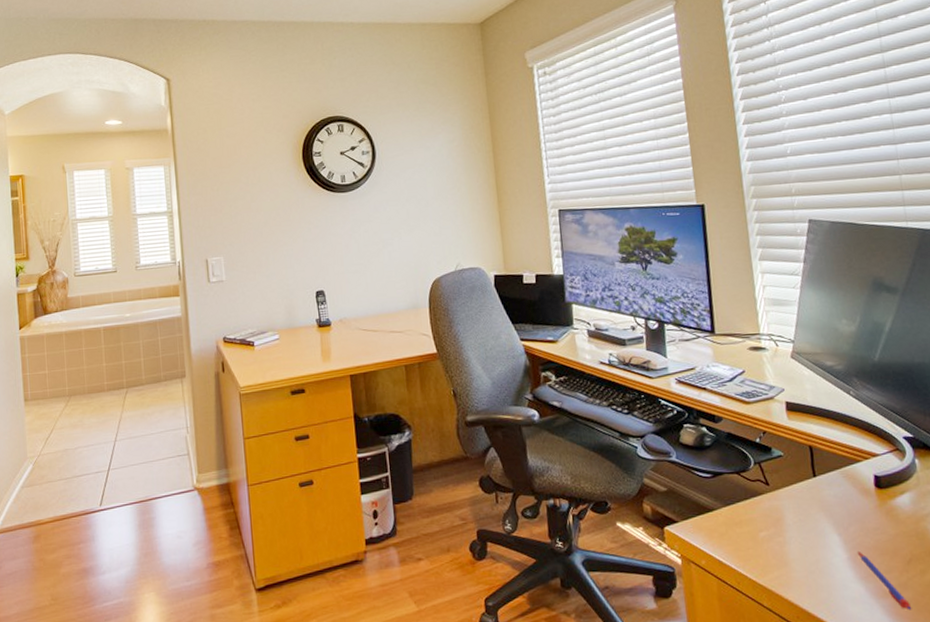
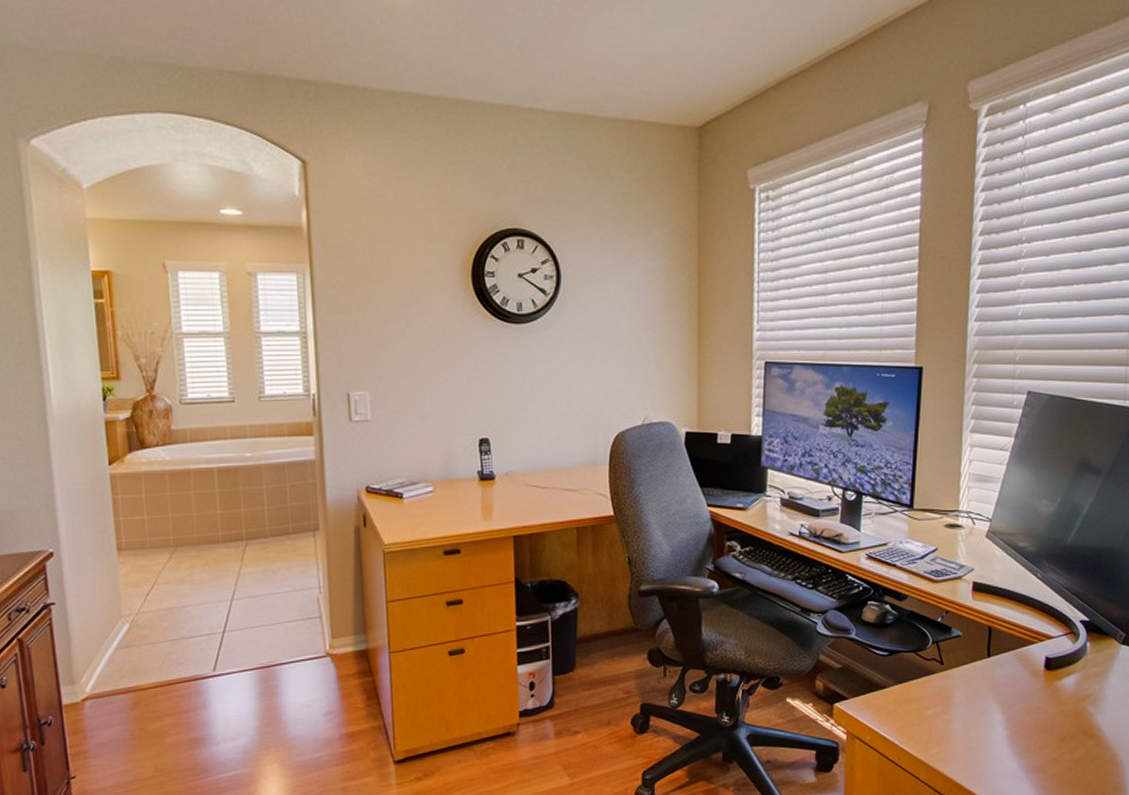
pen: present [857,550,912,610] -> none [1016,728,1058,784]

